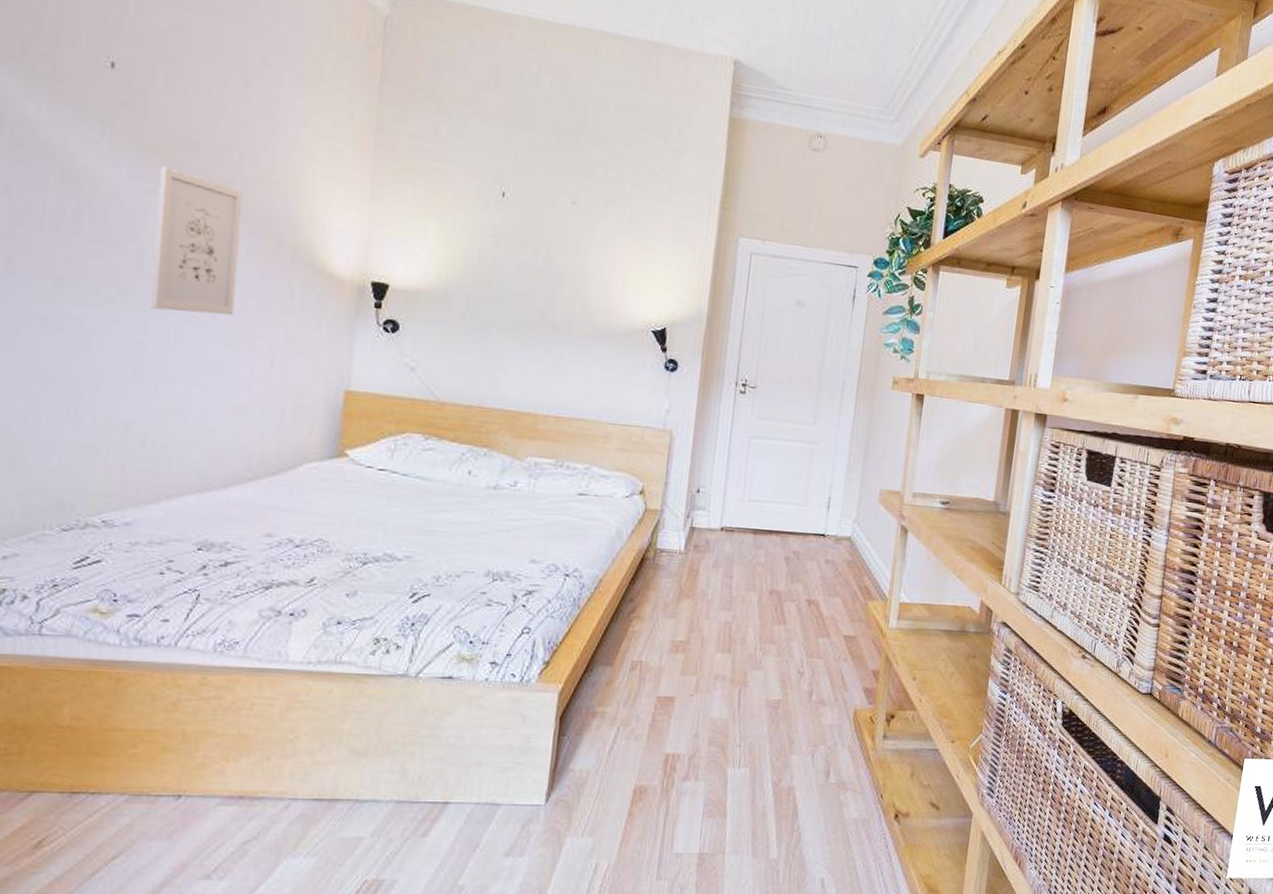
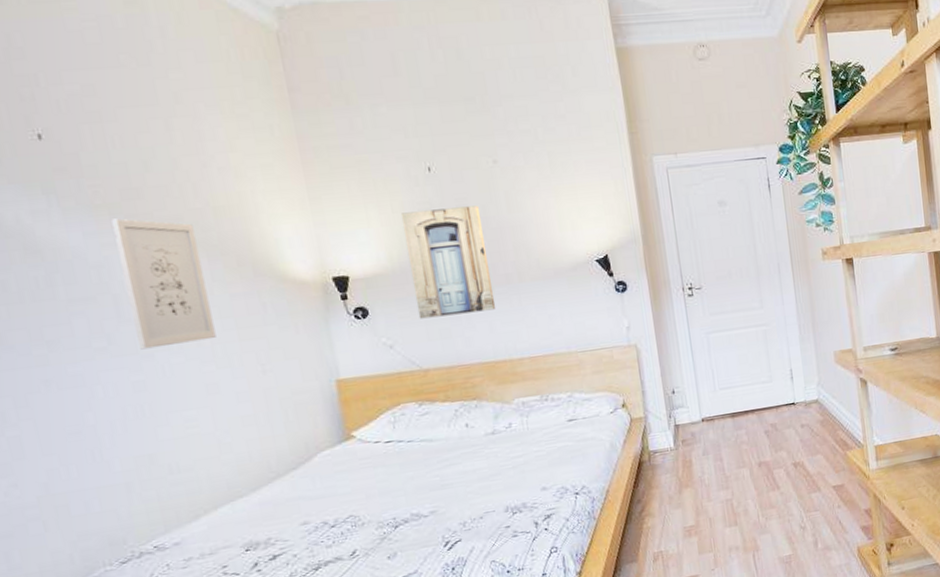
wall art: none [450,232,545,357] -> present [400,205,496,319]

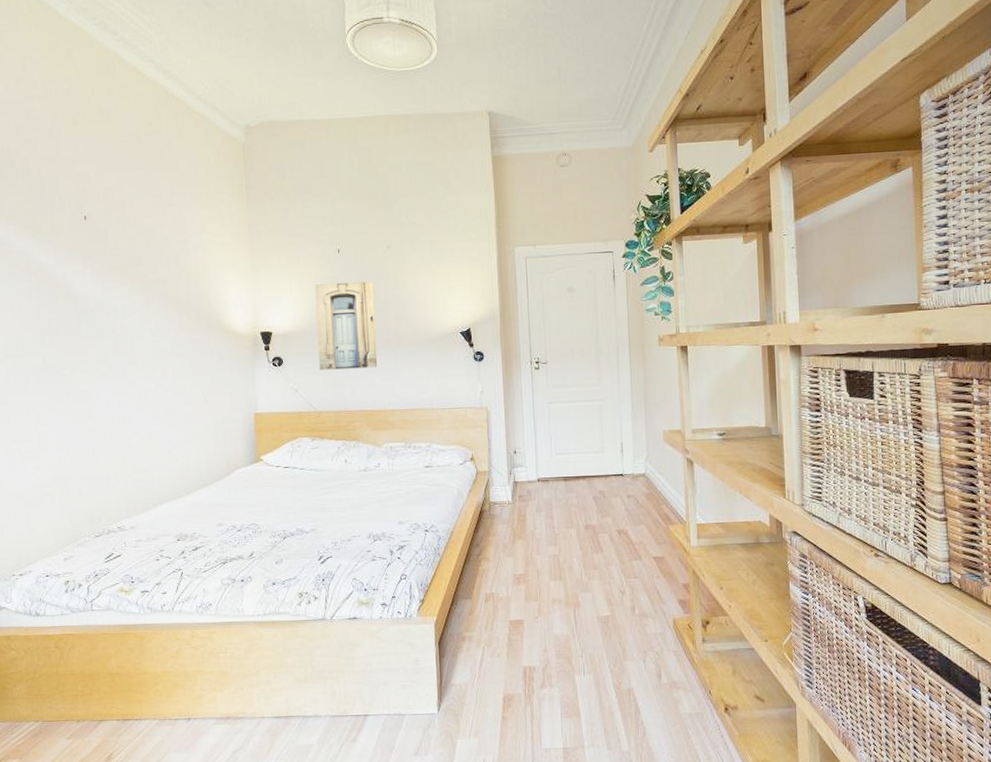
wall art: present [111,218,216,350] -> none [121,278,177,377]

